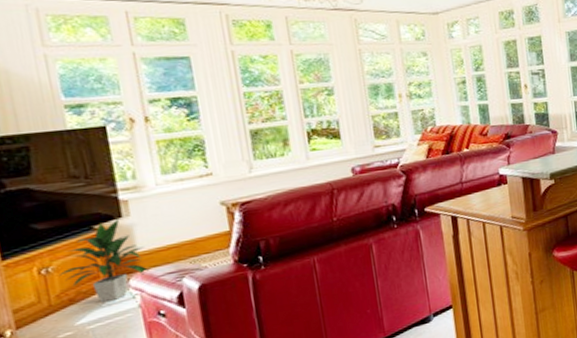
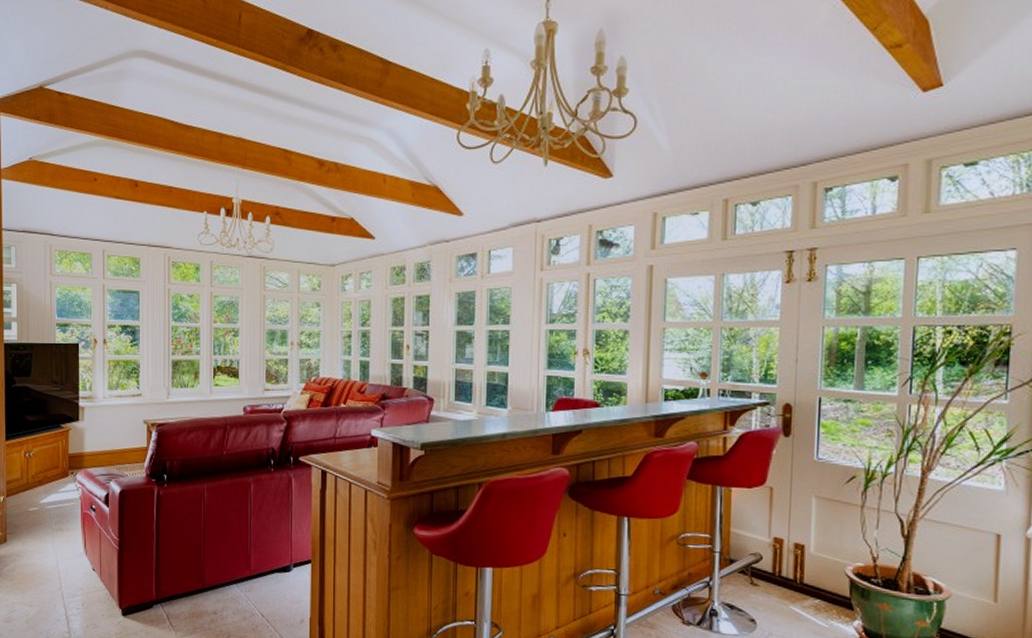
indoor plant: present [58,219,149,302] -> none [35,422,90,489]

